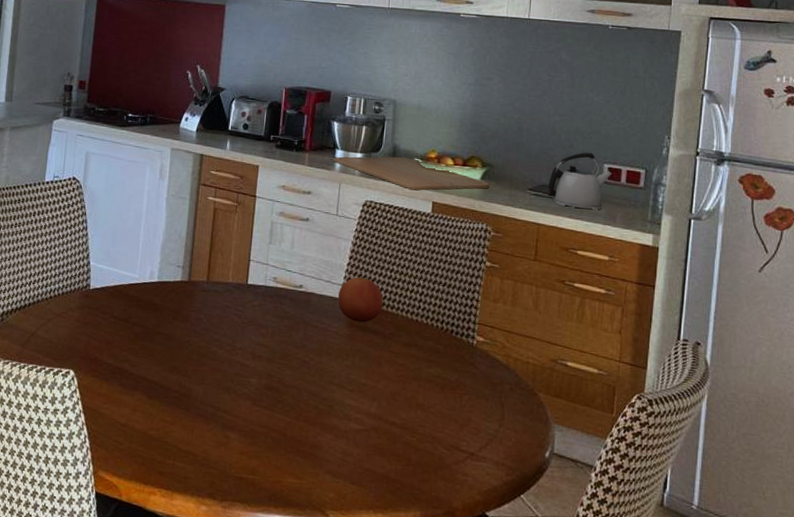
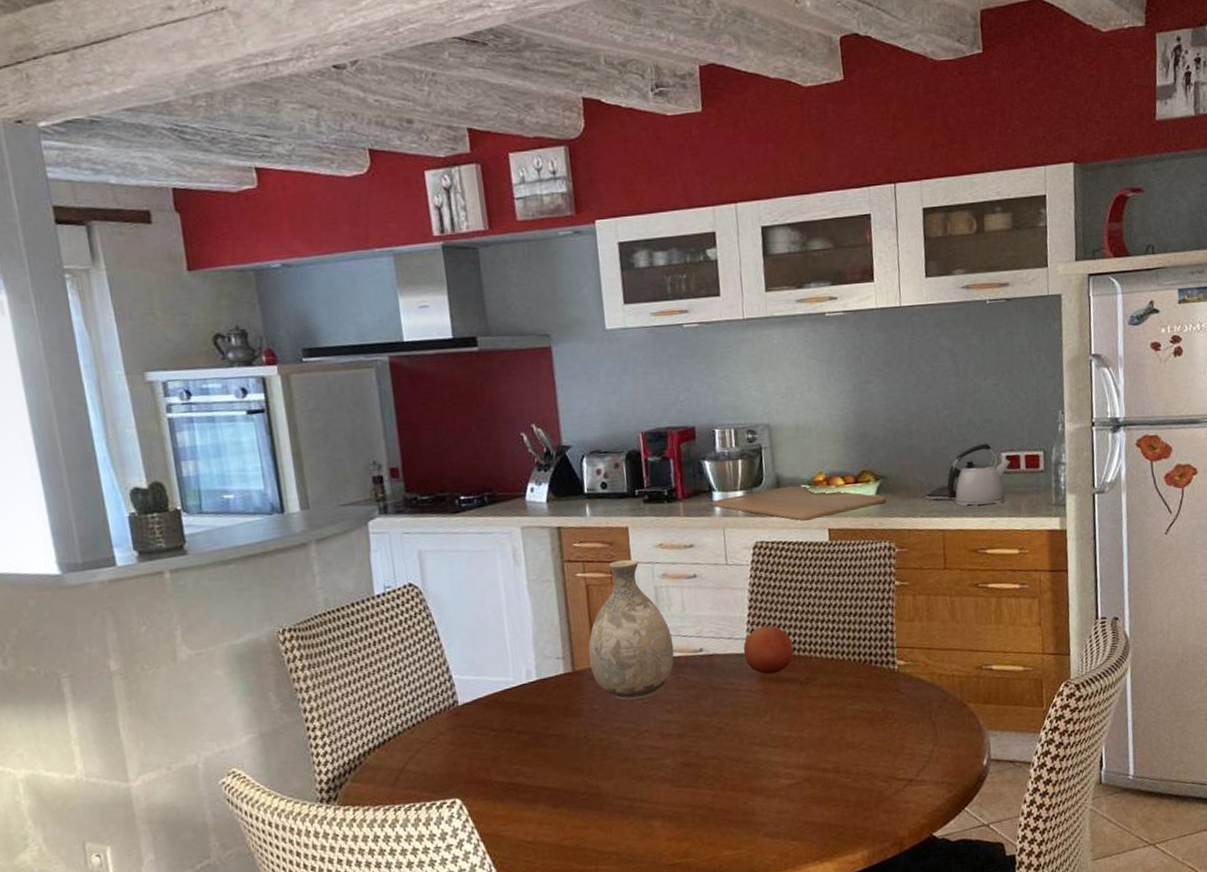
vase: none [204,192,279,319] -> present [588,559,674,701]

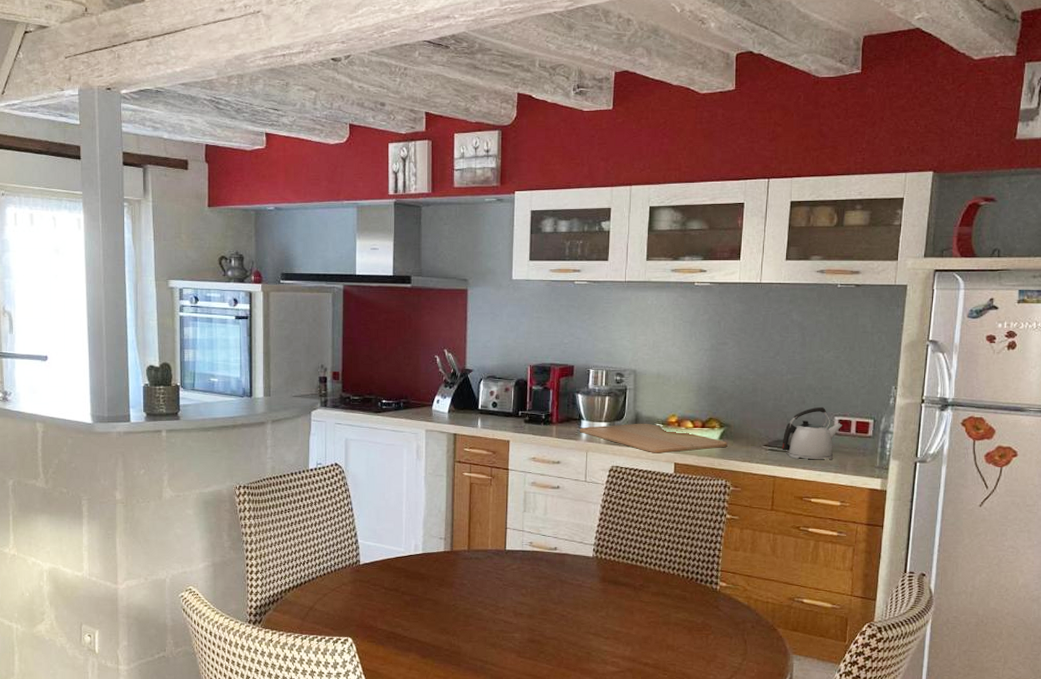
vase: present [588,559,674,701] -> none [465,466,534,581]
fruit: present [743,625,794,675] -> none [590,536,632,577]

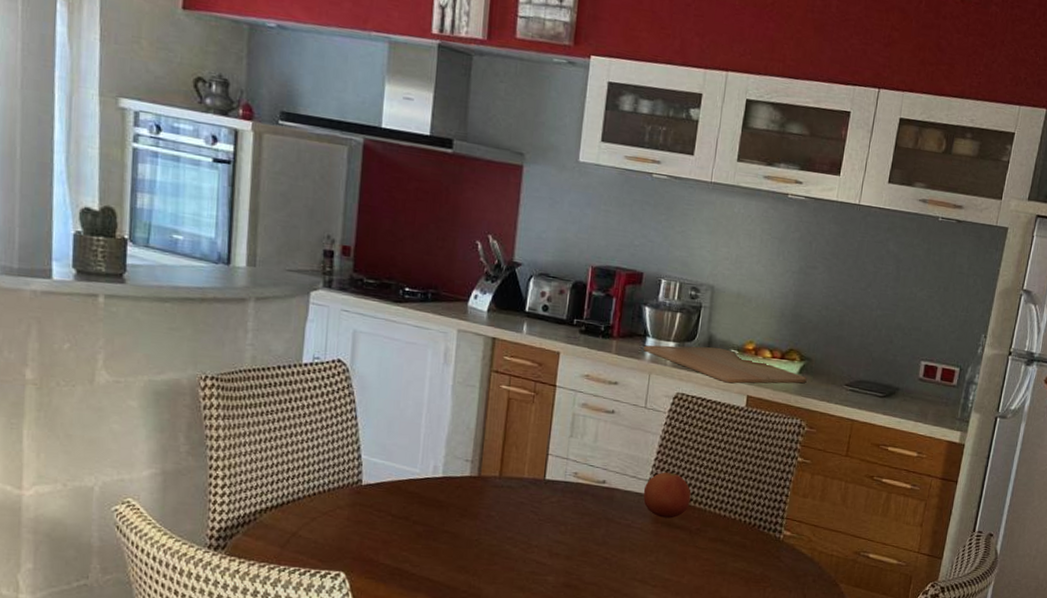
fruit: none [590,536,632,577] -> present [643,472,691,518]
kettle: present [782,406,842,460] -> none [863,348,928,408]

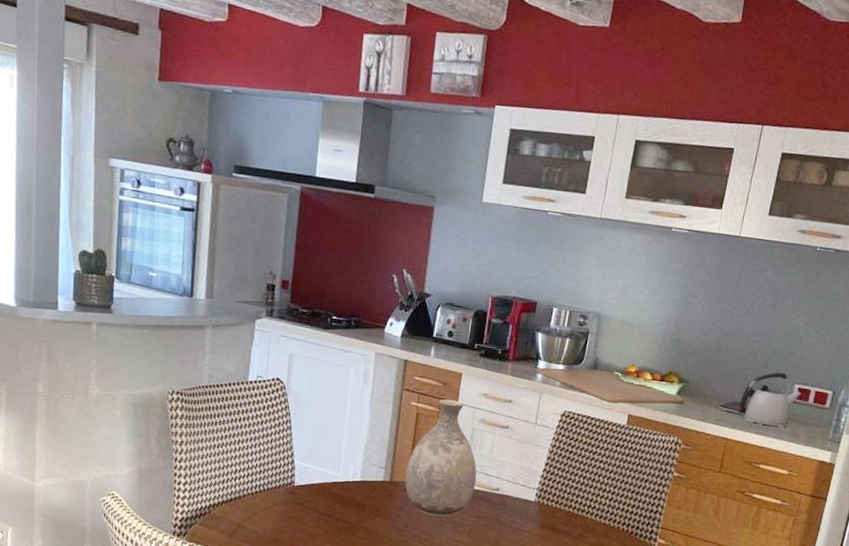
vase: none [496,381,580,516] -> present [405,398,477,518]
fruit: present [643,472,691,518] -> none [532,482,575,524]
kettle: none [863,348,928,408] -> present [738,372,801,428]

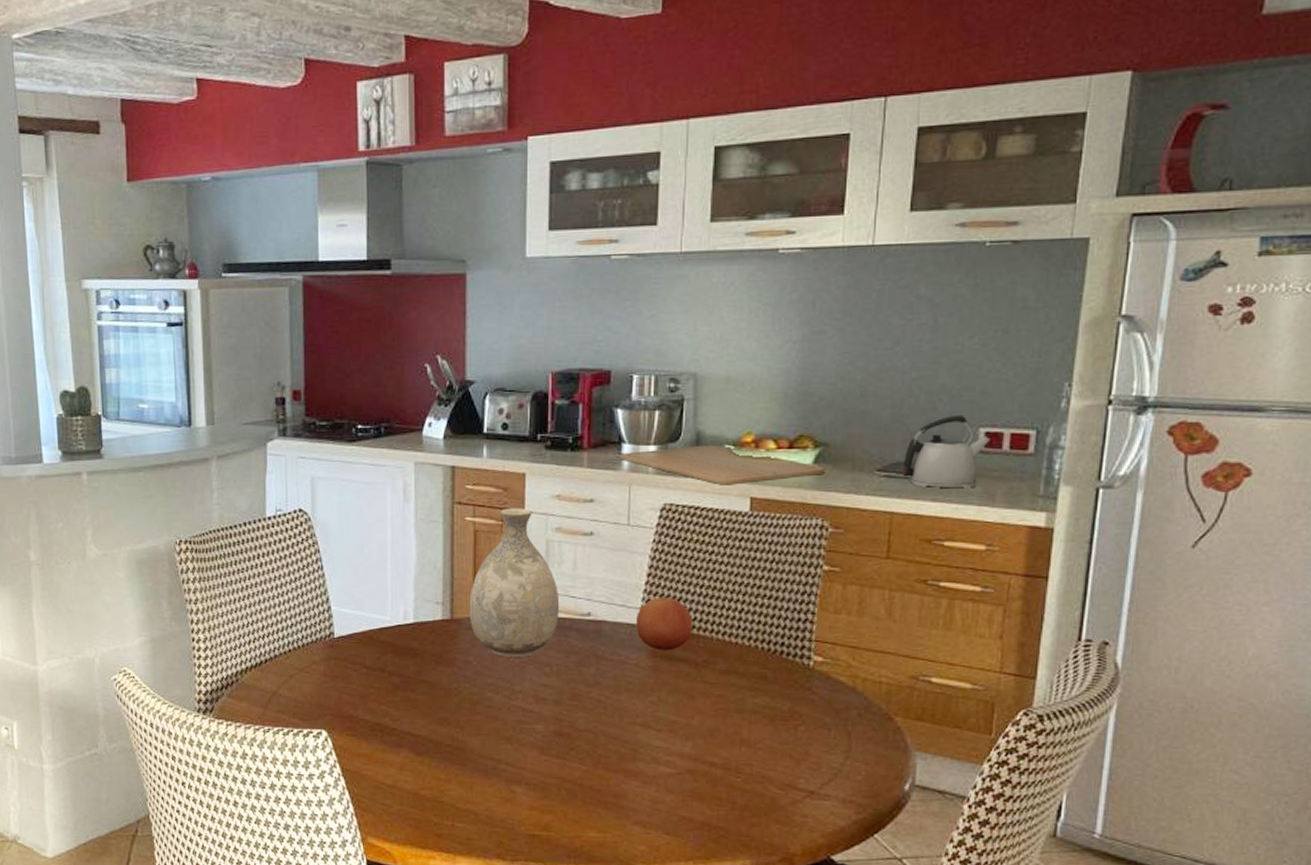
fruit: none [532,482,575,524] -> present [635,597,693,650]

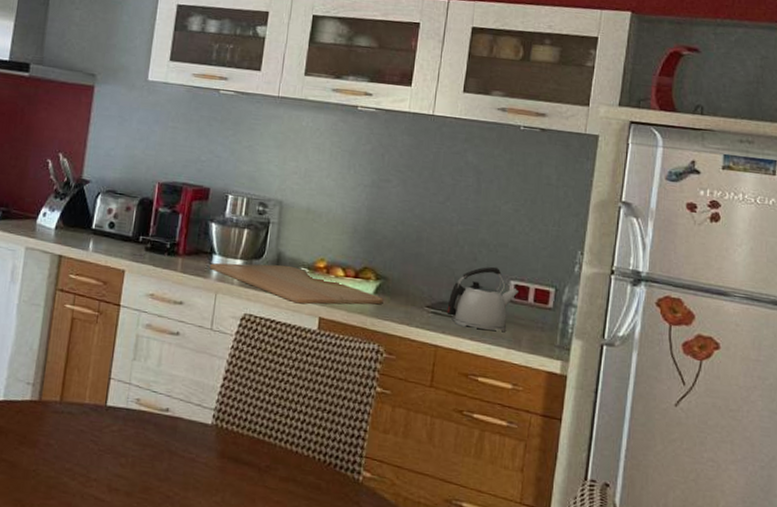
vase: present [469,508,560,657] -> none [56,300,142,446]
fruit: present [635,597,693,650] -> none [208,400,260,453]

